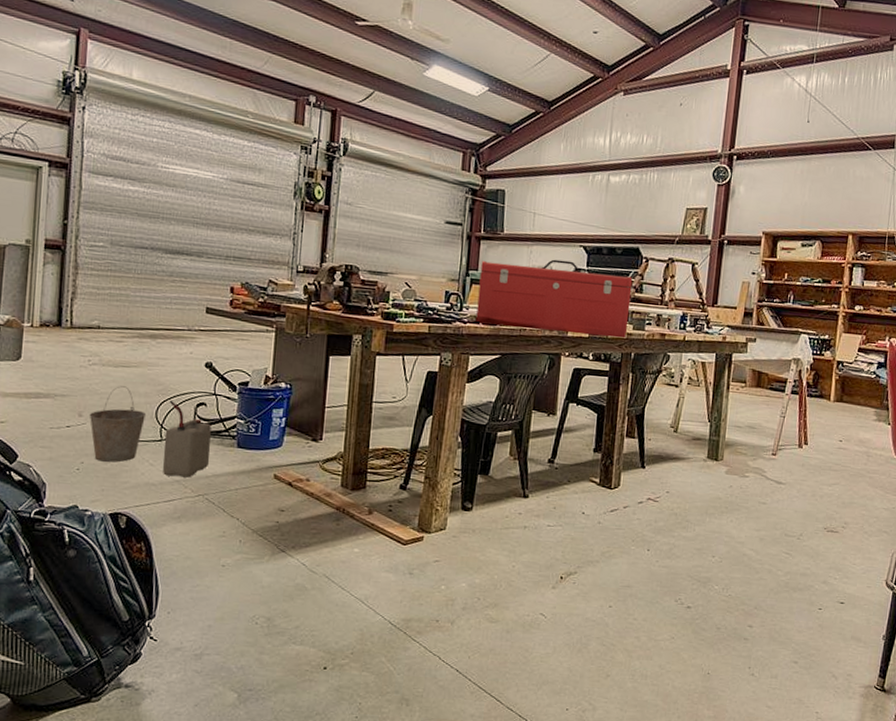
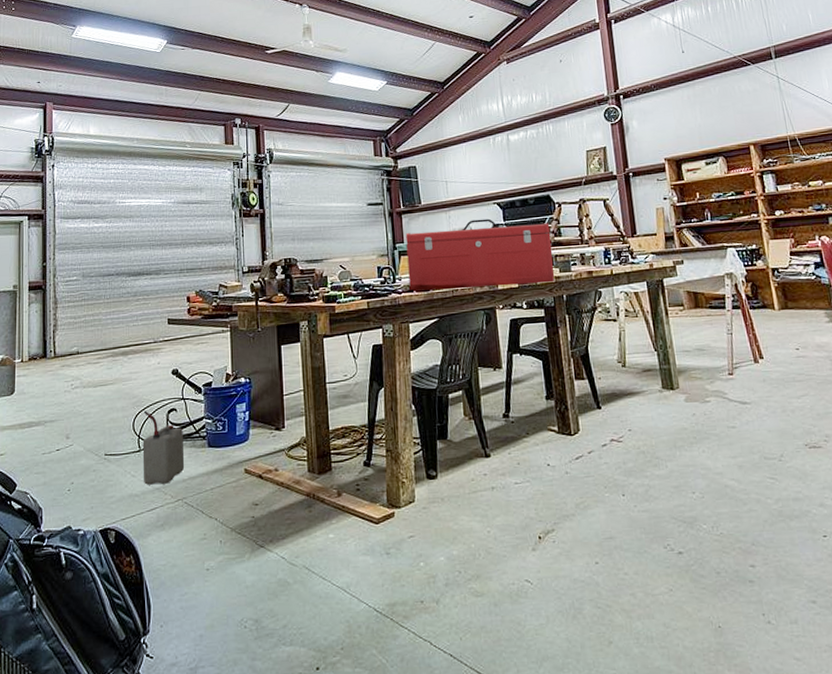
bucket: present [89,386,147,462] -> none [75,404,125,479]

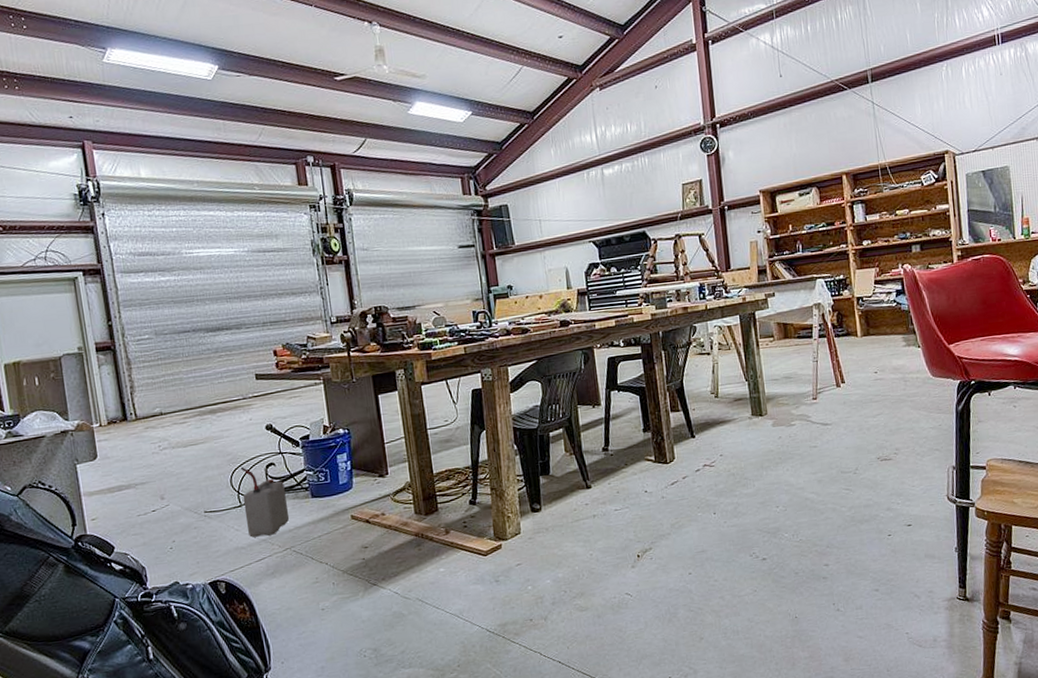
toolbox: present [406,218,555,292] -> none [500,258,651,336]

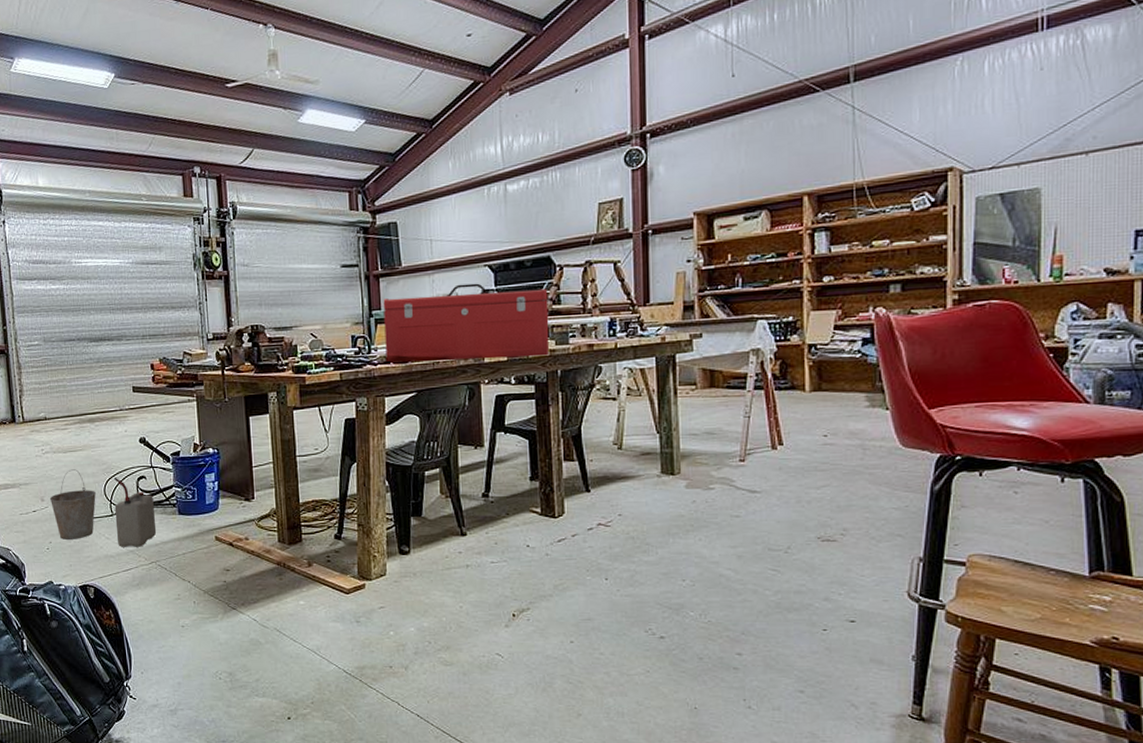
bucket: none [170,463,223,537] -> present [49,469,97,540]
toolbox: none [500,258,651,336] -> present [383,283,550,364]

